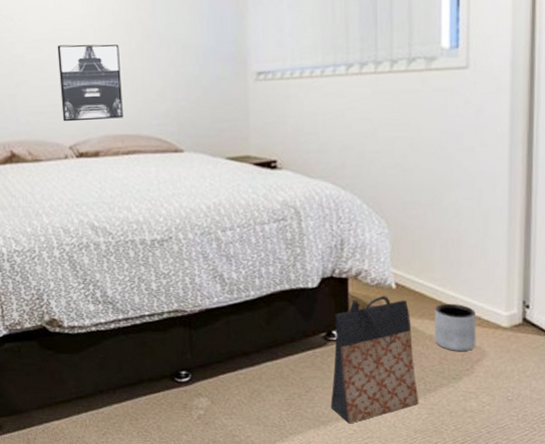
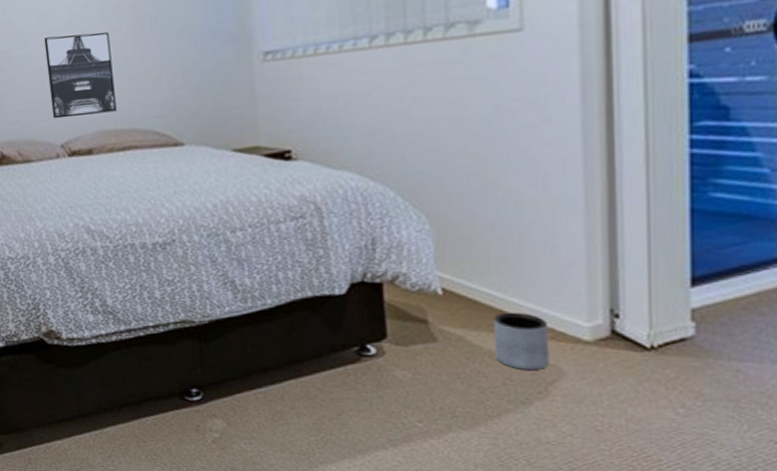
bag: present [330,296,419,424] -> none [367,303,479,454]

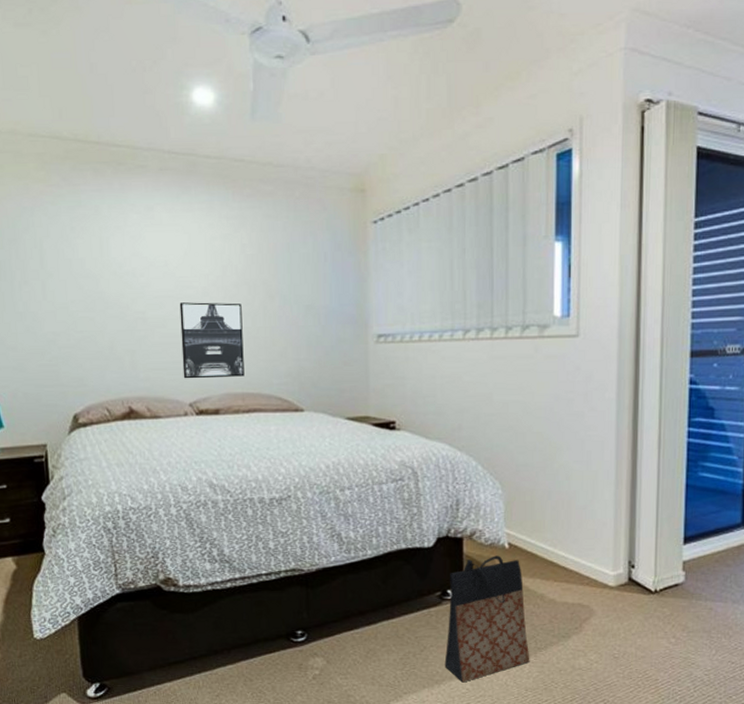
bag: none [367,303,479,454] -> present [444,555,530,683]
planter: present [494,312,550,370] -> none [545,563,585,610]

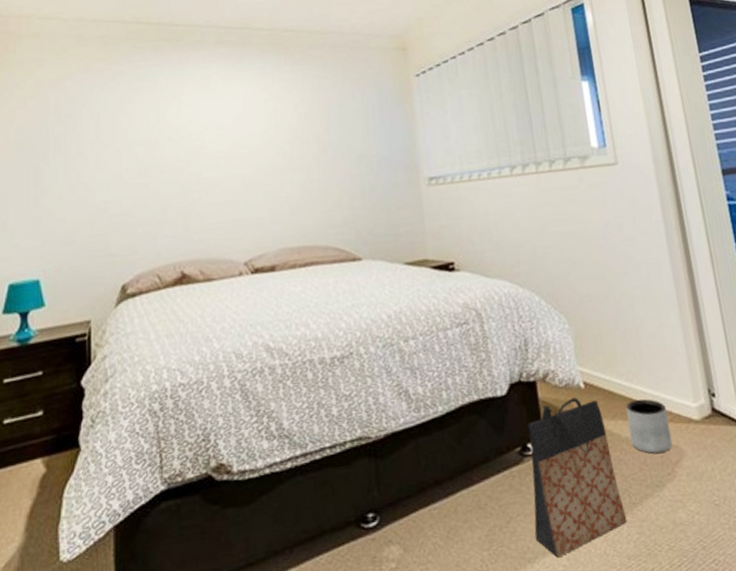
wall art: present [179,302,245,379] -> none [234,158,300,237]
planter: none [545,563,585,610] -> present [626,399,673,454]

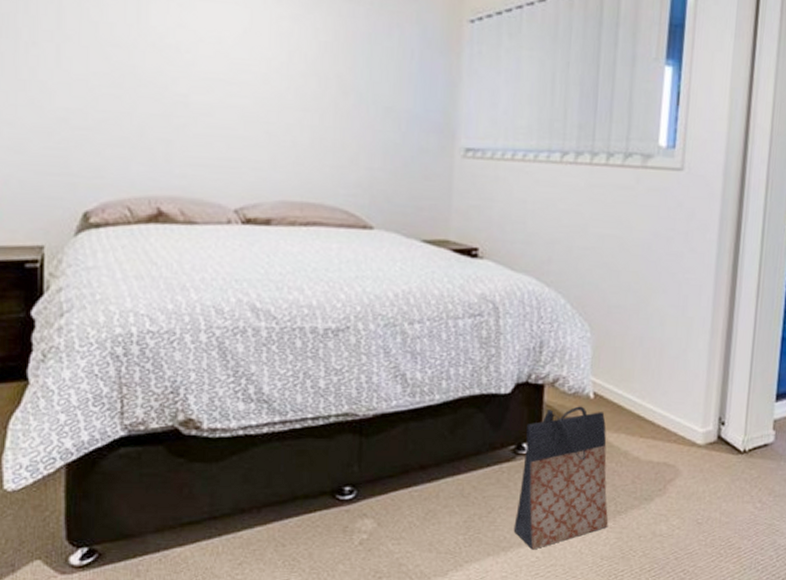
planter: present [626,399,673,454] -> none [629,417,672,469]

